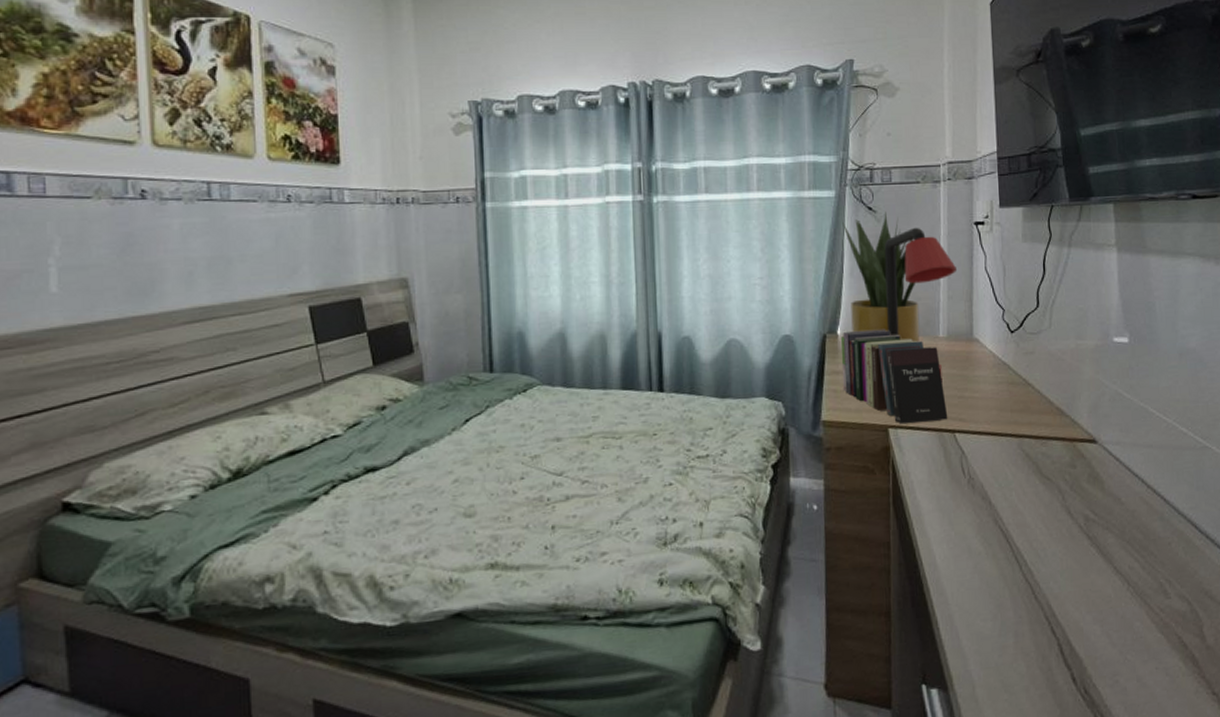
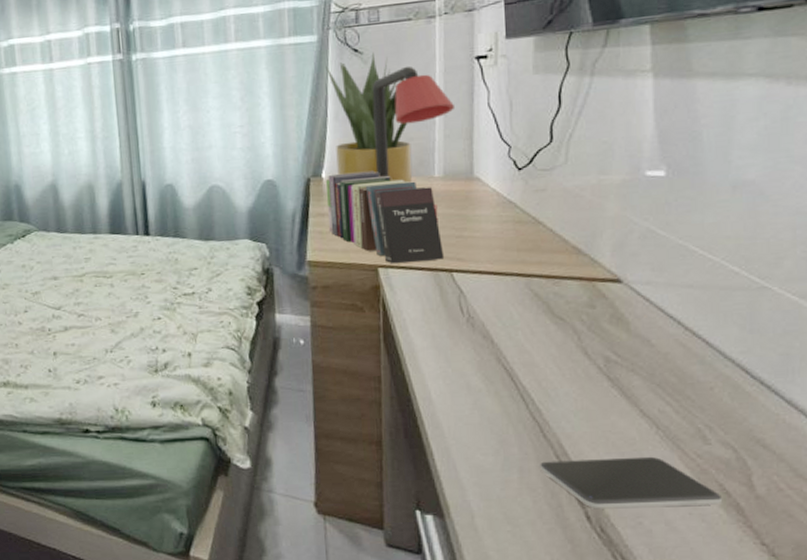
smartphone: none [1032,613,1182,670] -> present [540,456,723,509]

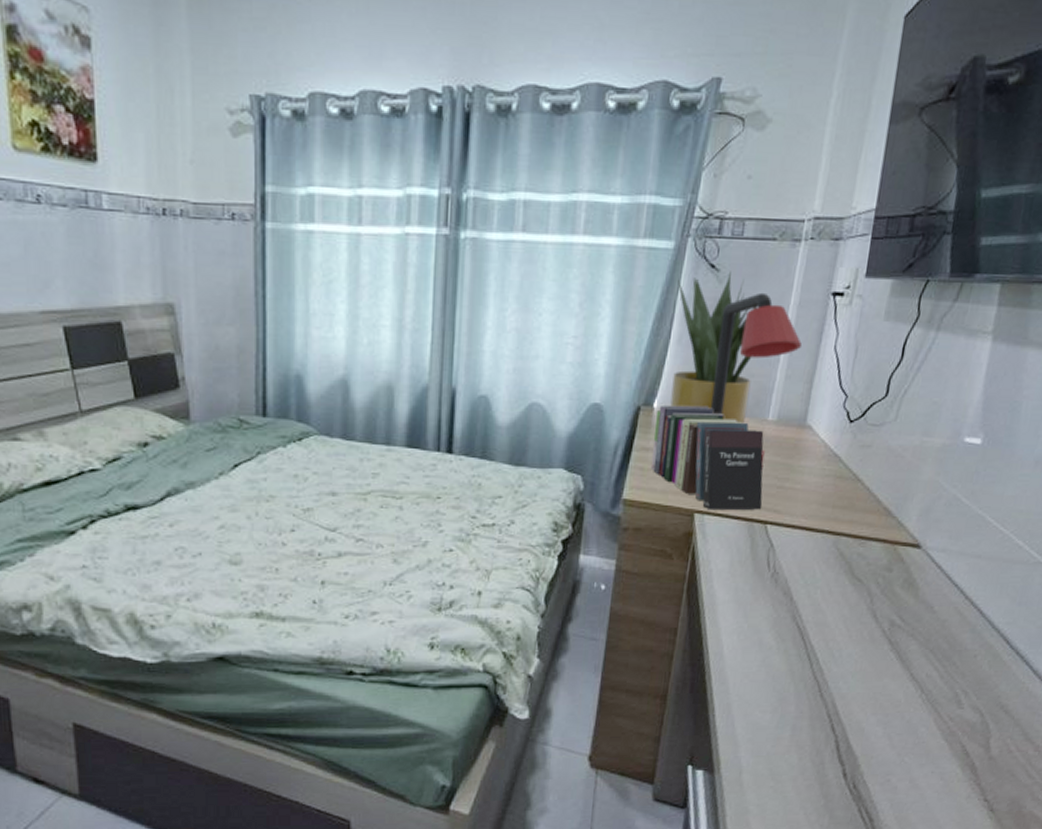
smartphone: present [540,456,723,509] -> none [811,718,963,767]

